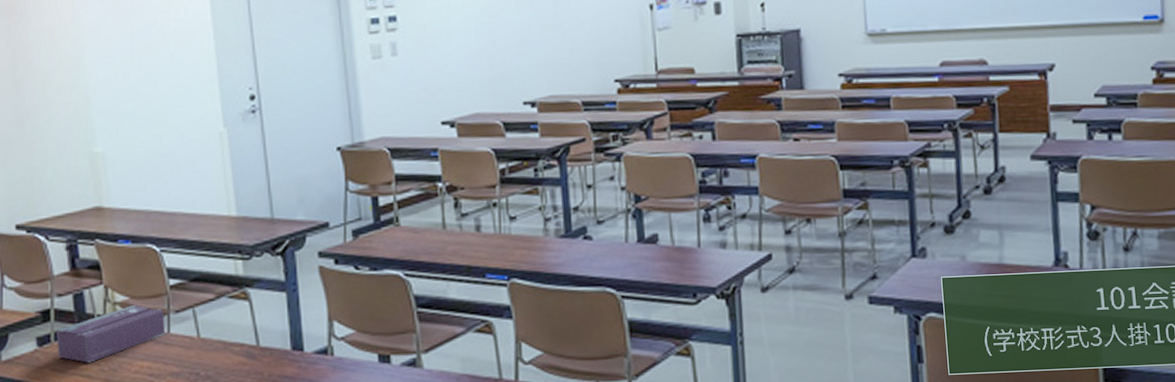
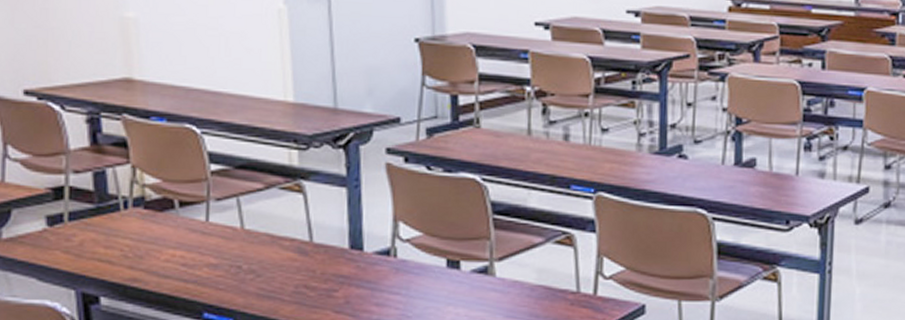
tissue box: present [56,304,165,363] -> none [71,188,203,247]

